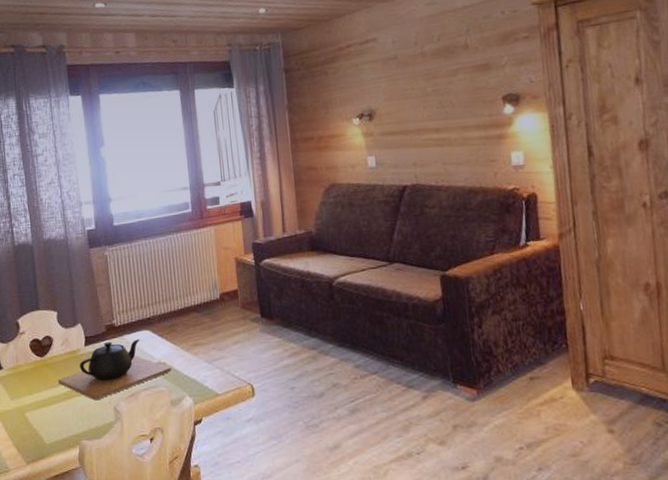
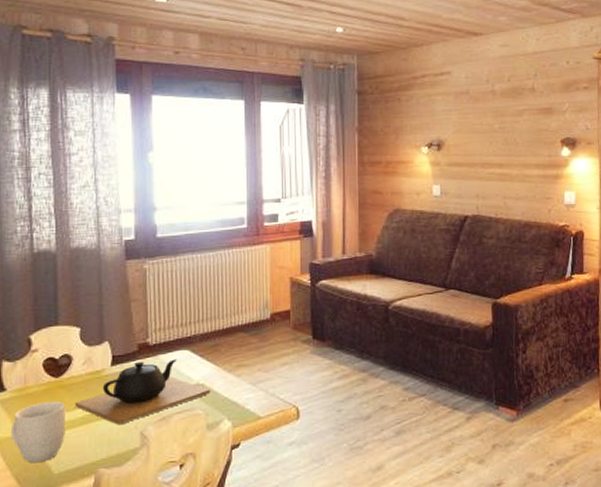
mug: none [9,378,52,434] -> present [12,401,65,463]

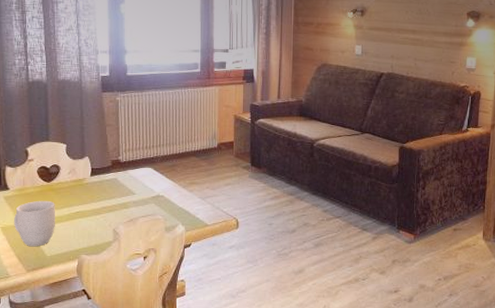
teapot: present [76,359,211,425] -> none [63,174,169,223]

